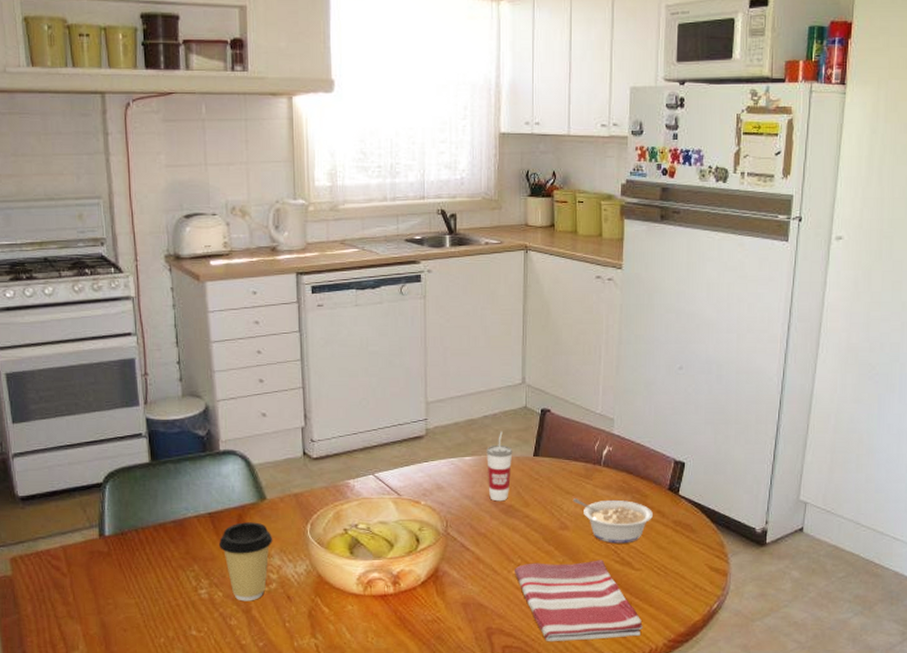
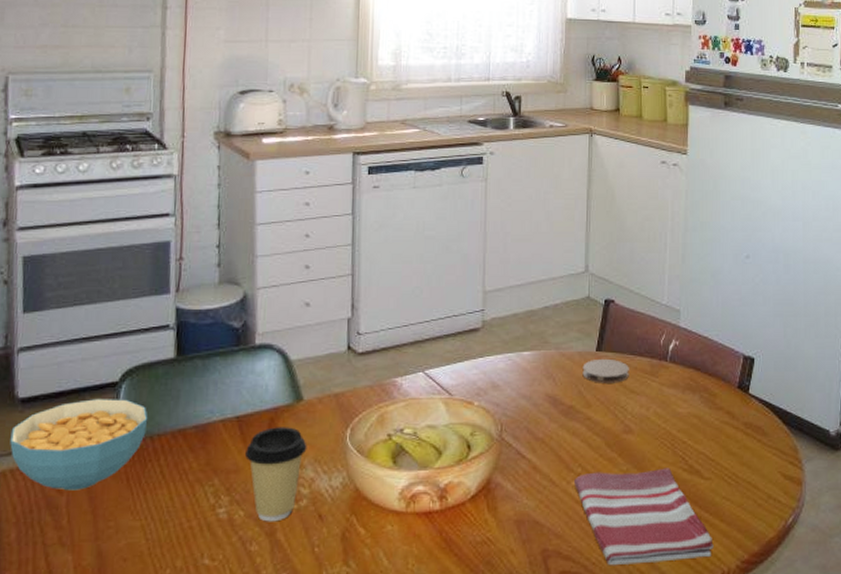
cereal bowl: none [16,497,132,574] -> present [10,399,148,491]
cup: present [486,431,513,502] -> none [546,323,575,402]
coaster: none [521,463,565,485] -> present [582,358,629,383]
legume: present [572,498,653,544] -> none [637,398,722,449]

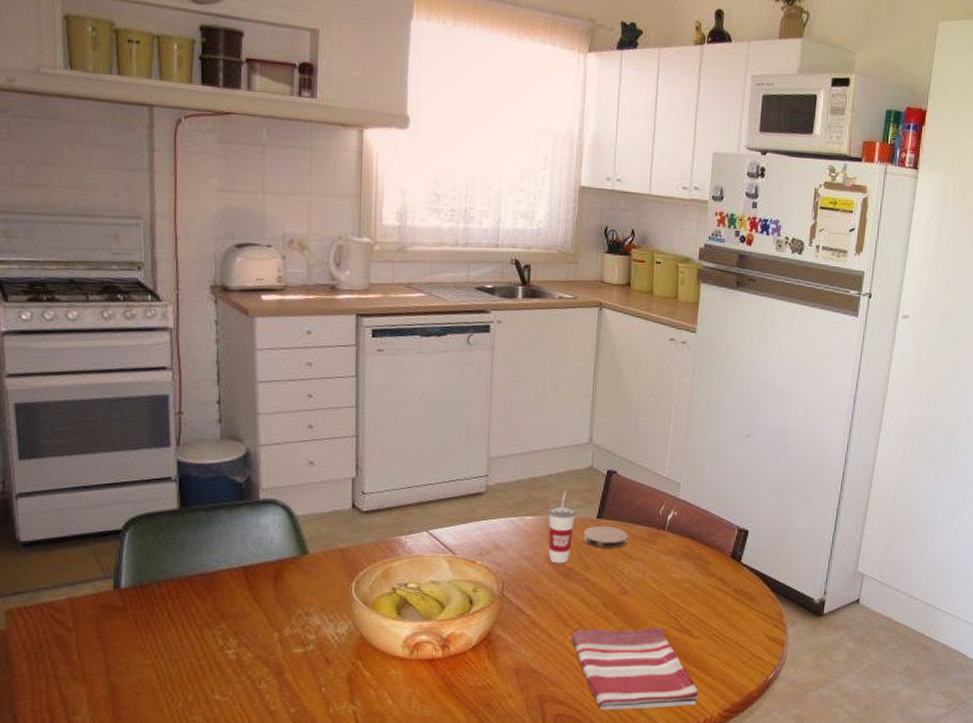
cereal bowl: present [10,399,148,491] -> none [15,545,154,630]
coffee cup: present [244,427,307,522] -> none [251,578,313,664]
cup: none [546,323,575,402] -> present [548,491,576,564]

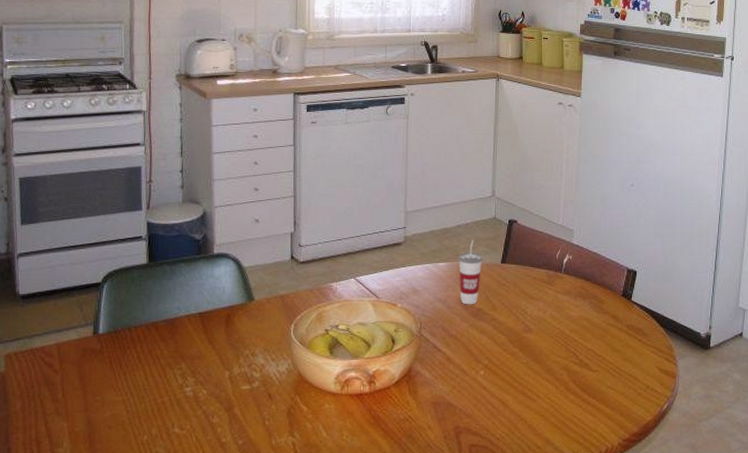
dish towel: present [570,627,699,711] -> none [481,361,600,441]
coaster: present [583,525,628,549] -> none [489,269,529,290]

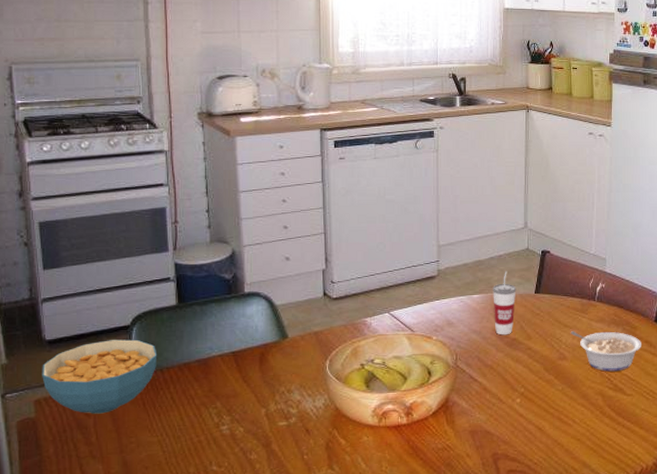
cereal bowl: none [13,297,126,371] -> present [42,339,158,414]
legume: none [536,303,608,346] -> present [570,331,641,372]

